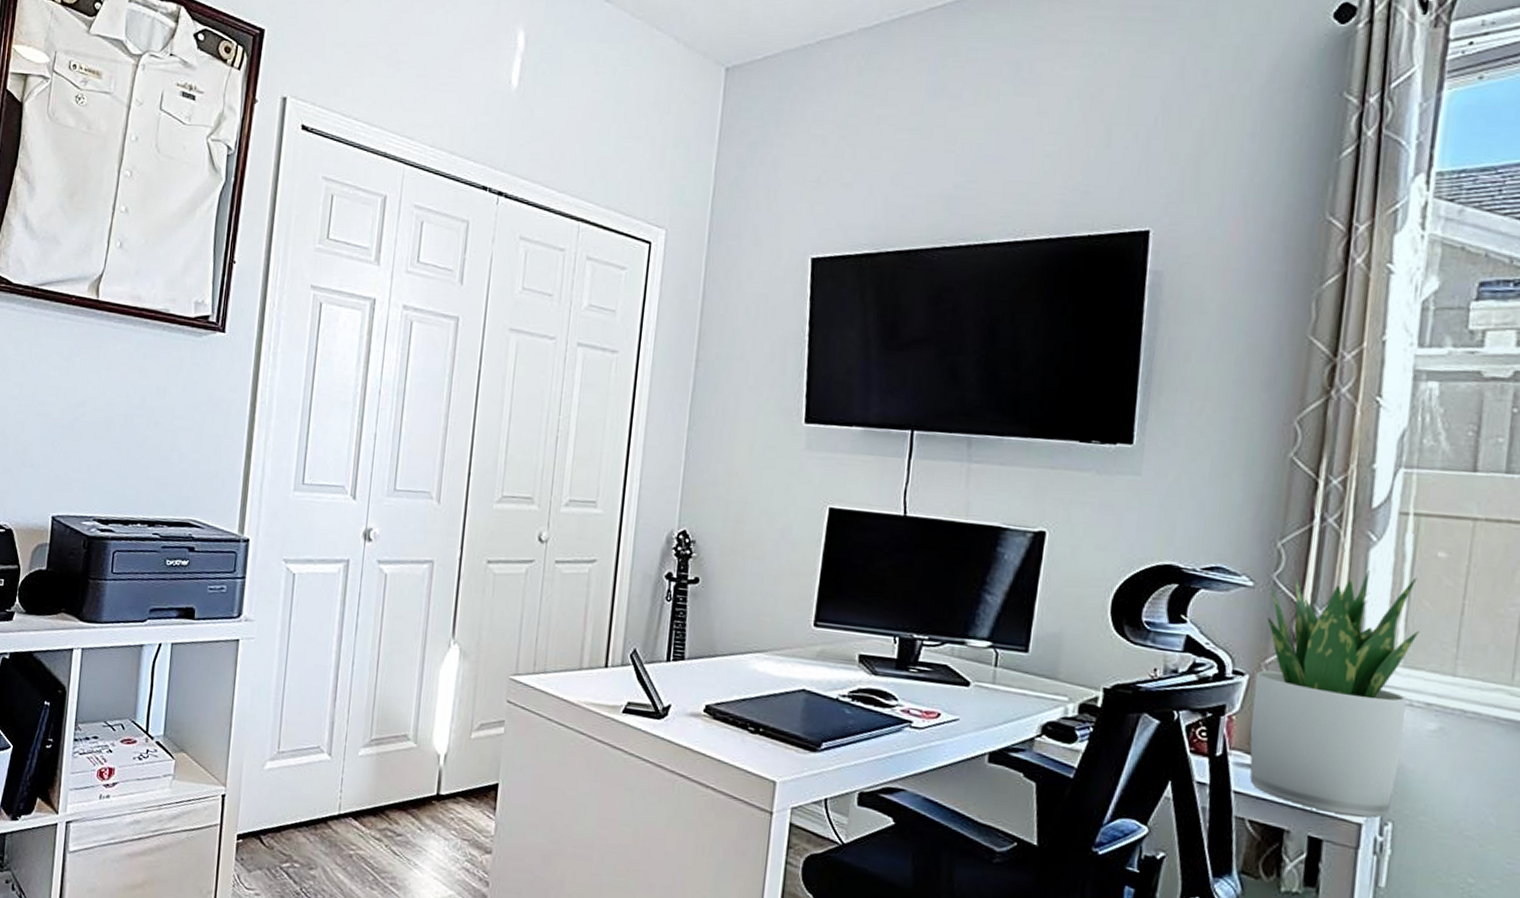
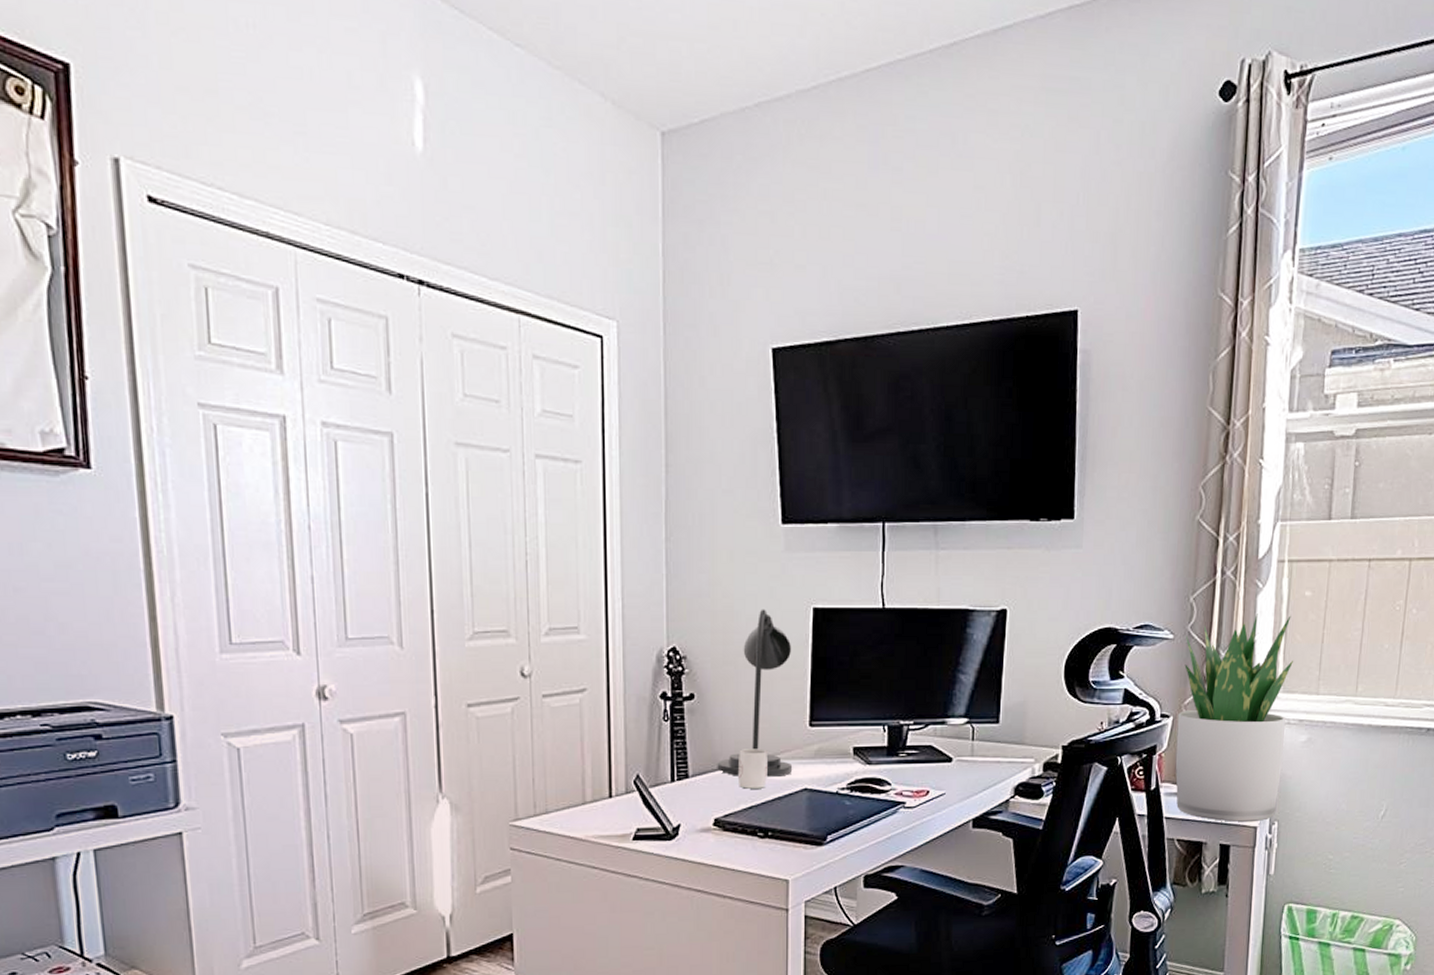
desk lamp: none [714,503,803,673] -> present [717,609,793,777]
mug: none [734,639,767,682] -> present [737,749,767,789]

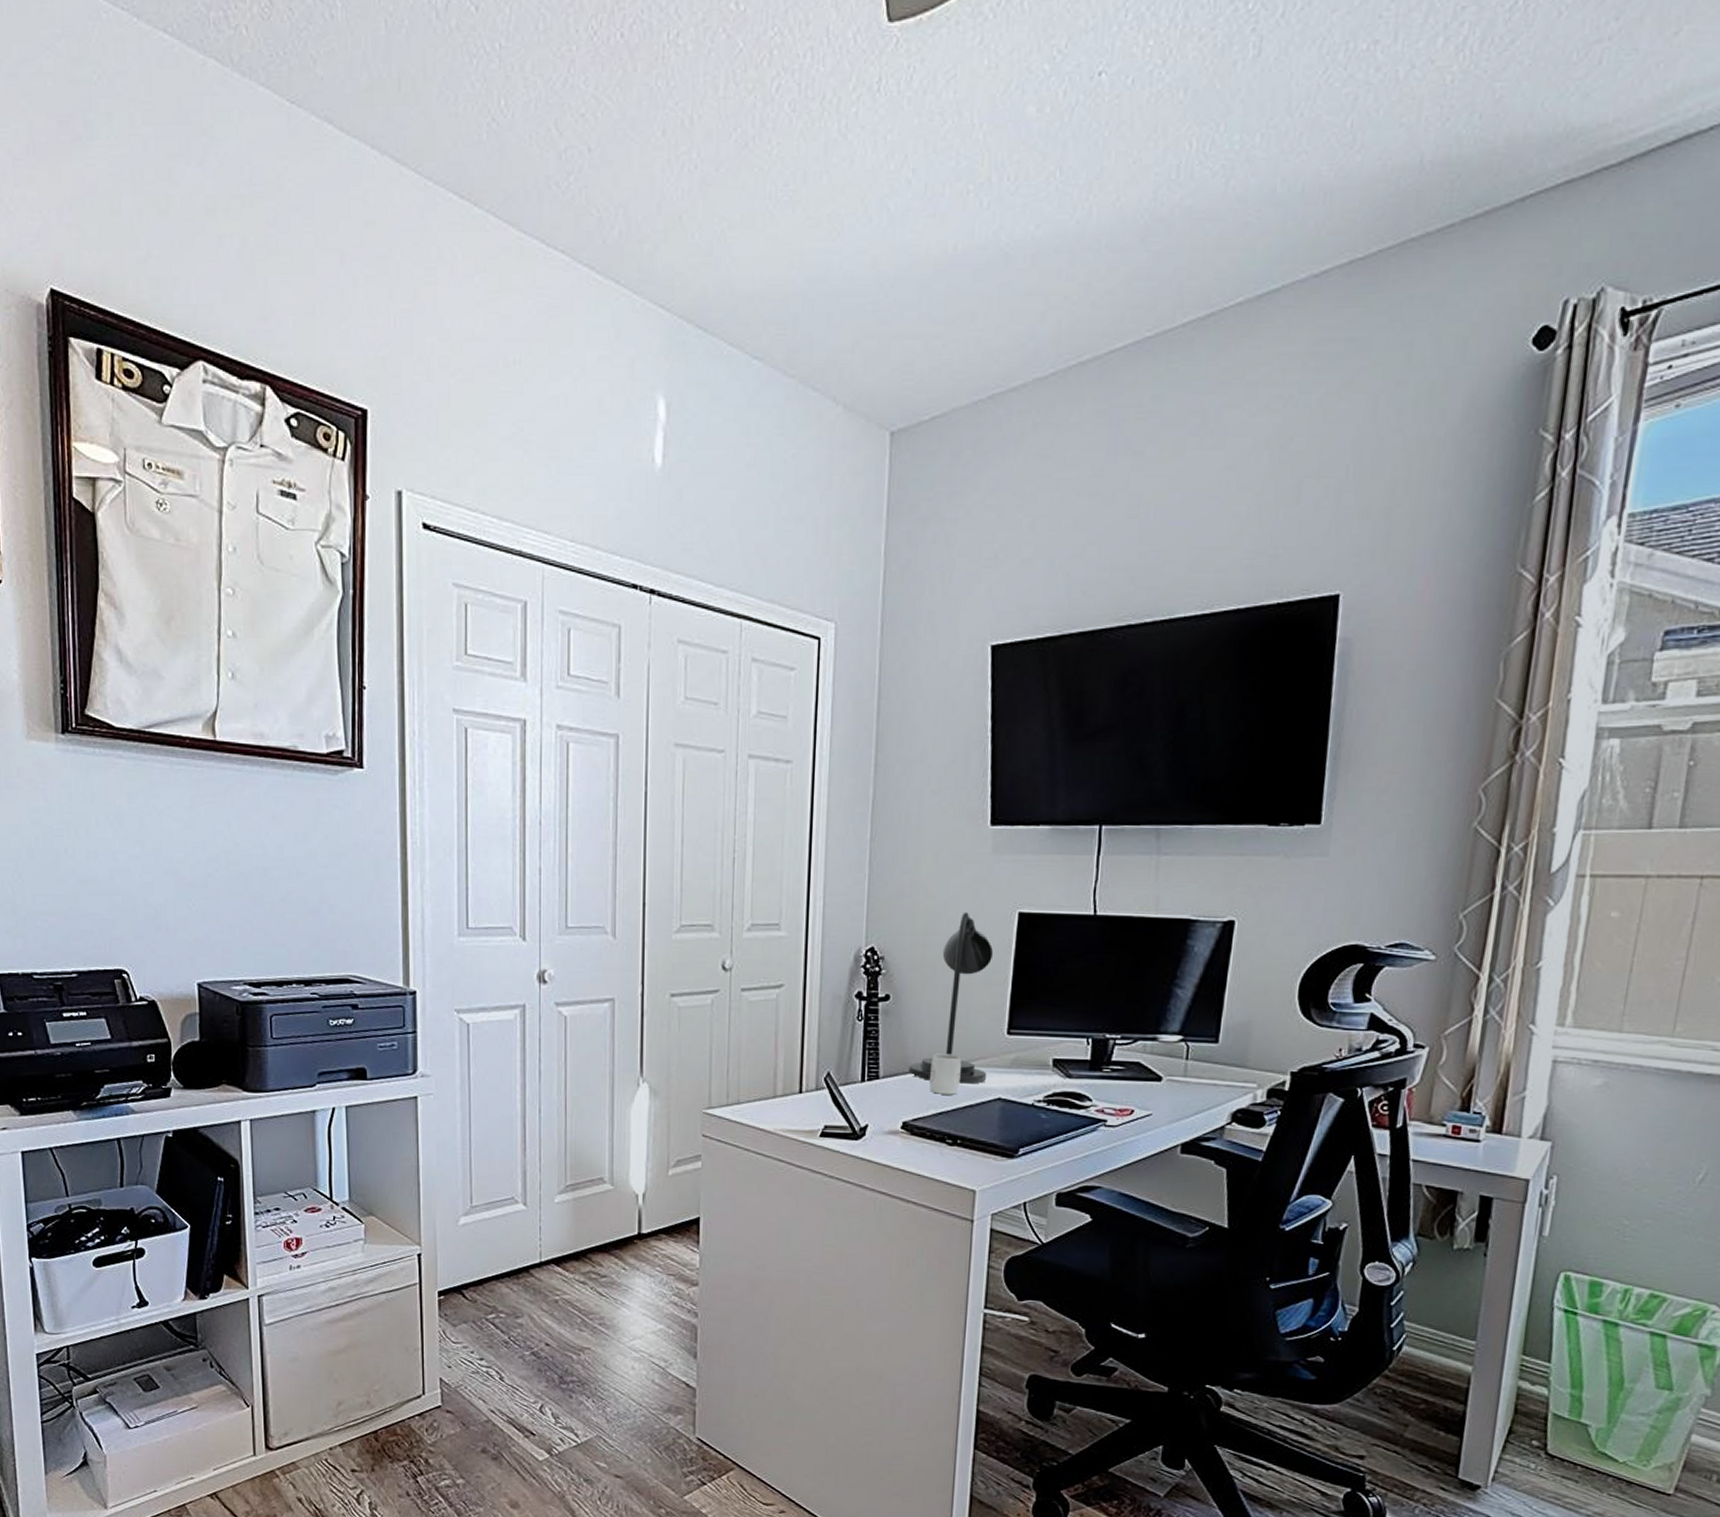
planter: present [1175,614,1294,822] -> none [1427,935,1591,1173]

